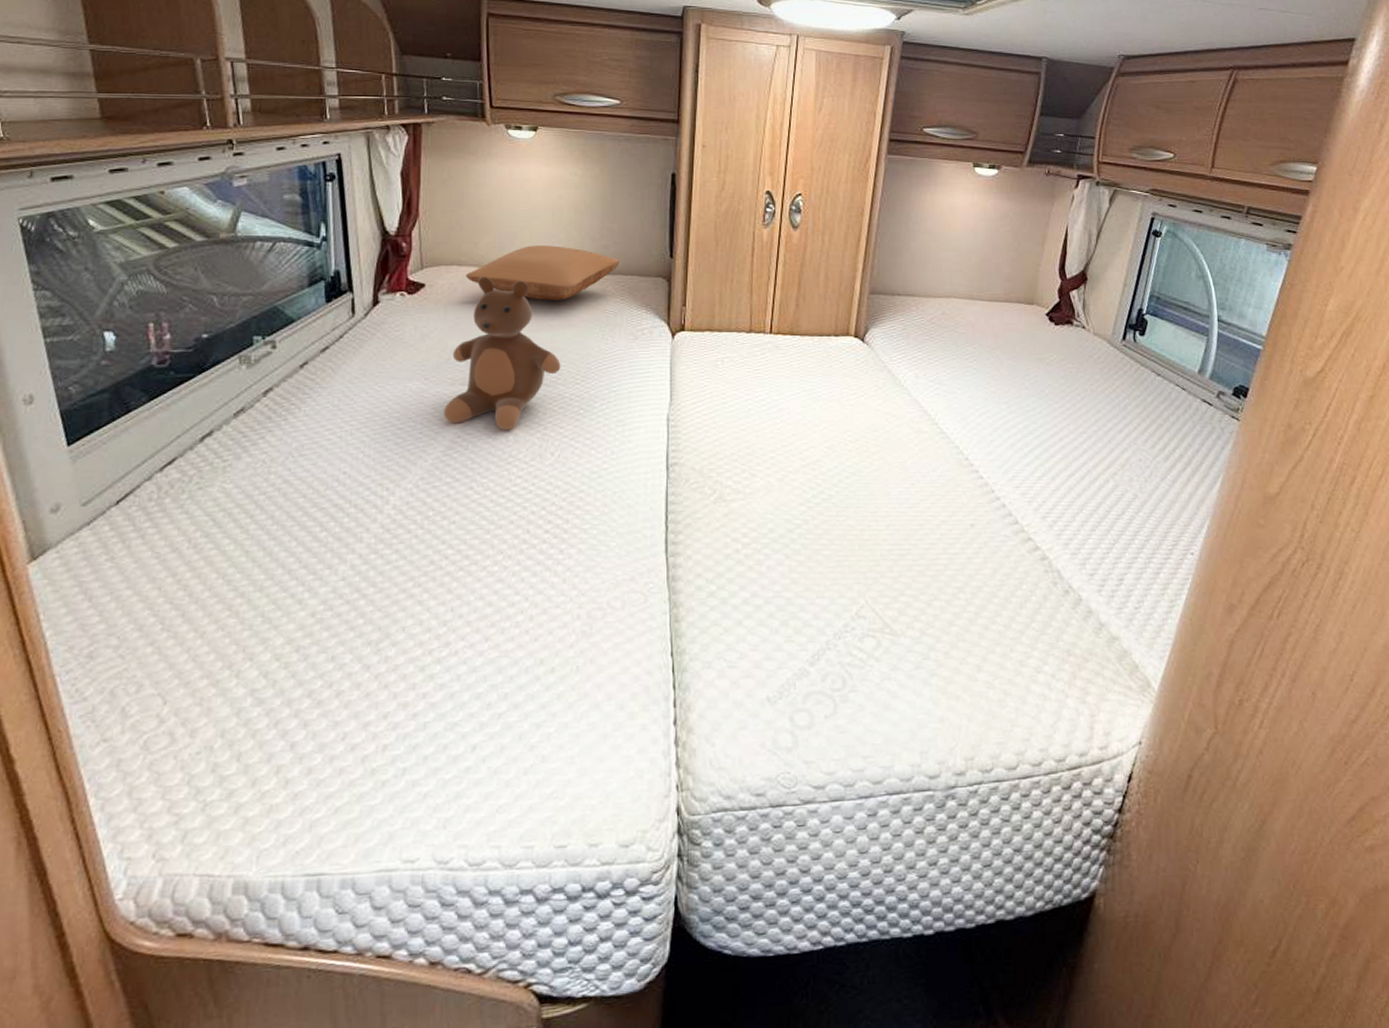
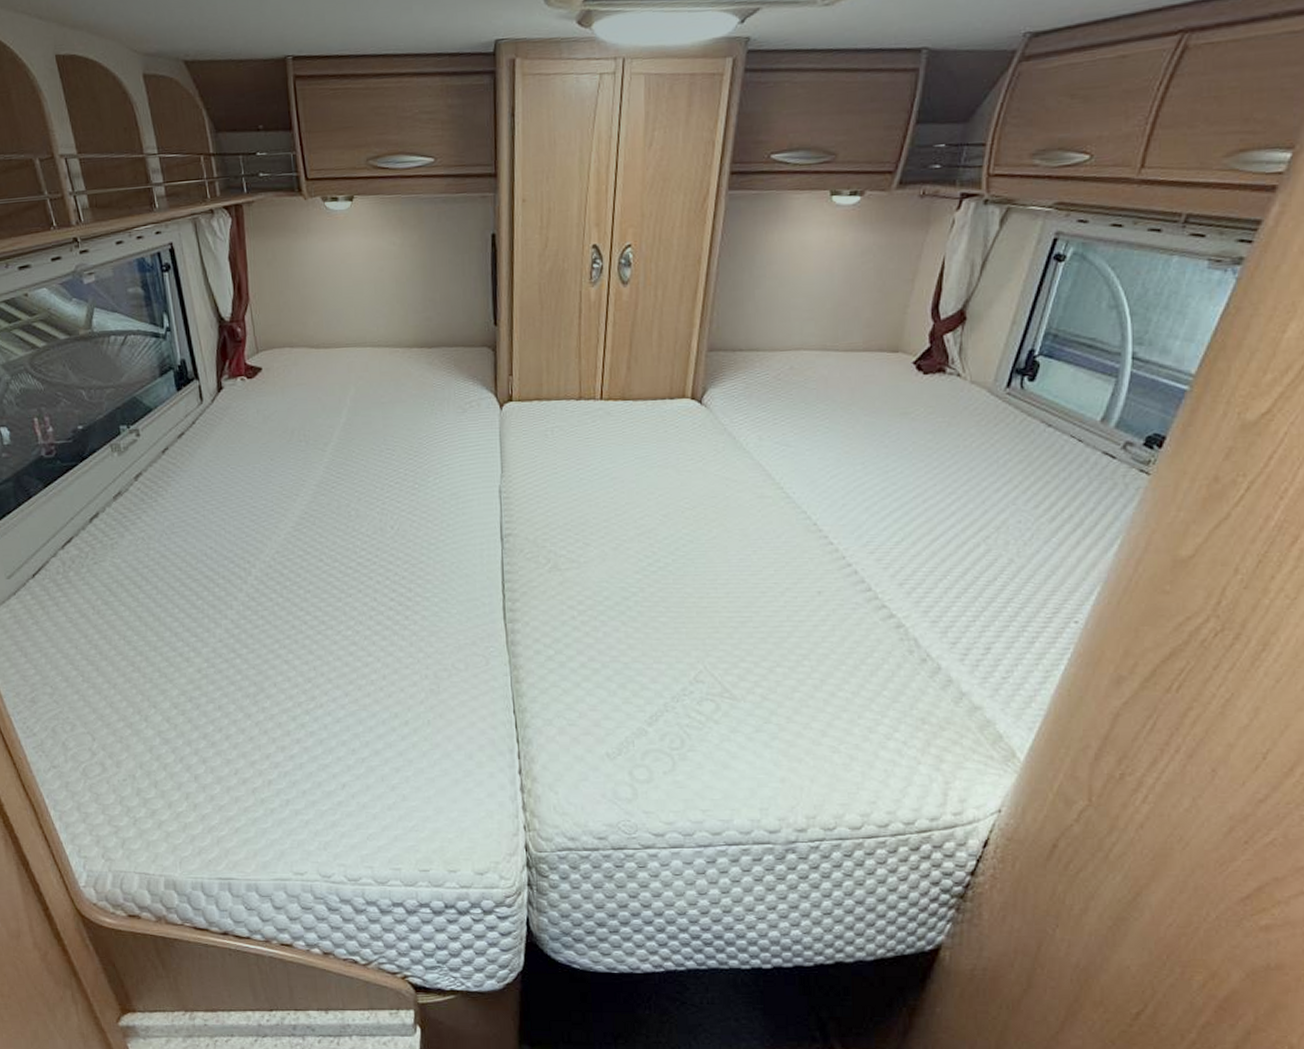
teddy bear: present [444,276,561,431] -> none [290,356,394,507]
pillow: present [466,245,619,300] -> none [298,320,443,378]

